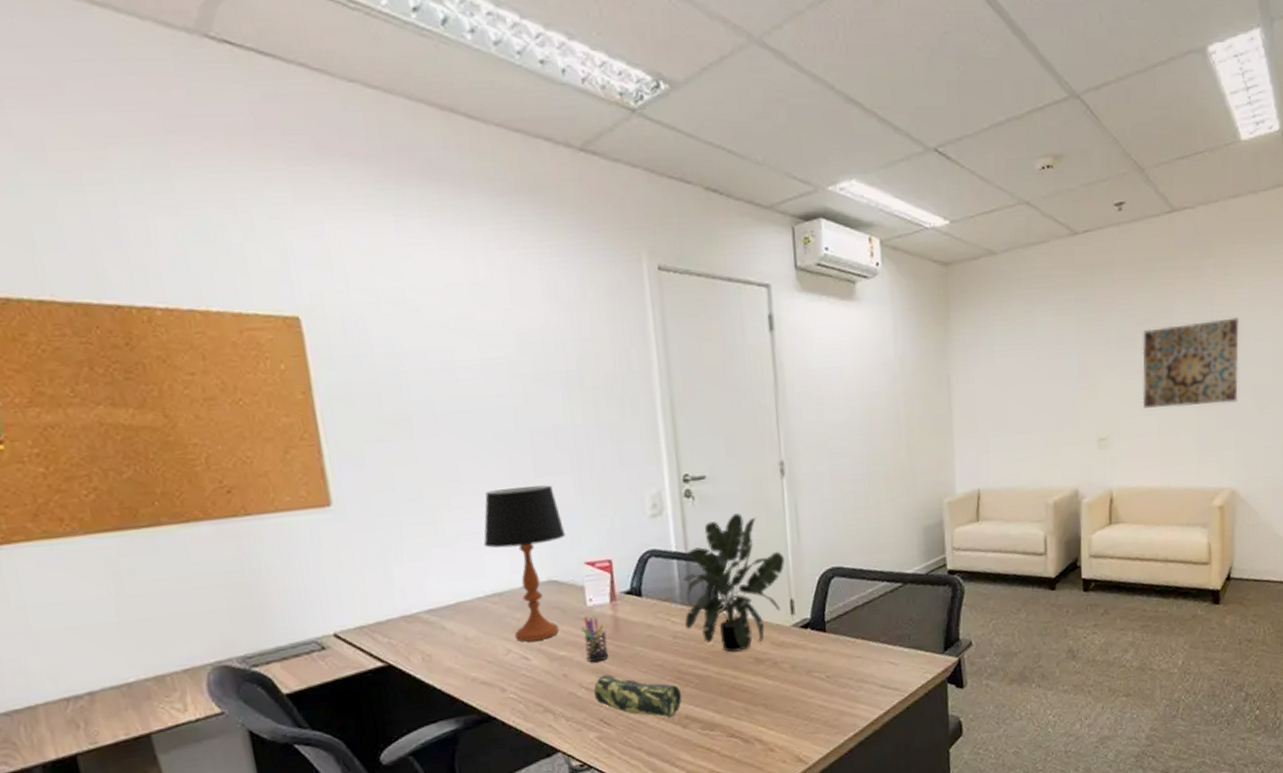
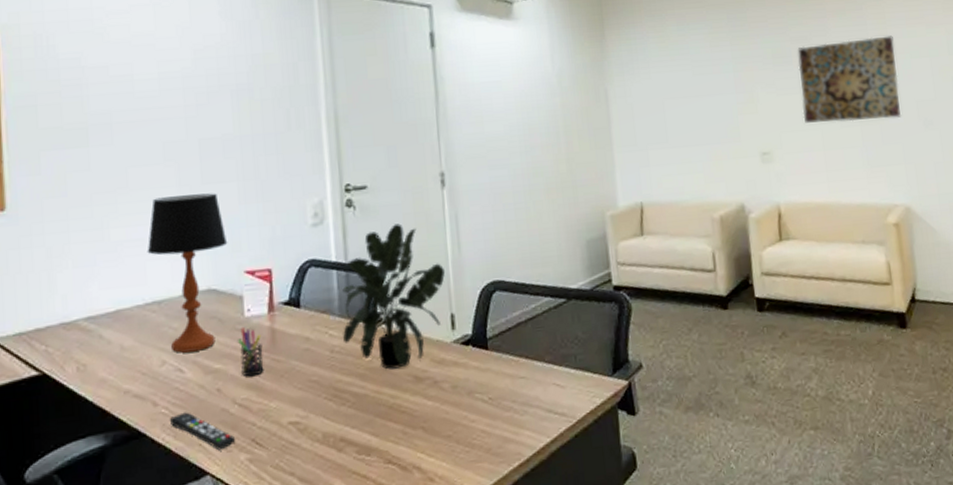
remote control: none [519,696,585,731] -> present [170,412,236,451]
pencil case: present [594,674,682,718] -> none [247,389,338,439]

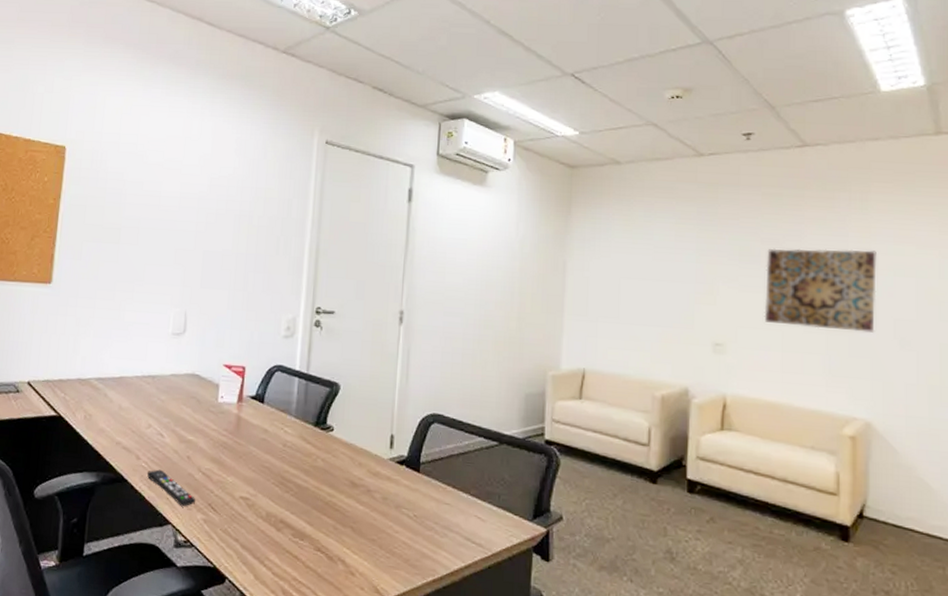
table lamp: present [147,193,228,353] -> none [150,293,214,423]
pen holder: present [238,326,264,377] -> none [209,409,229,453]
potted plant: present [342,223,446,370] -> none [294,348,392,472]

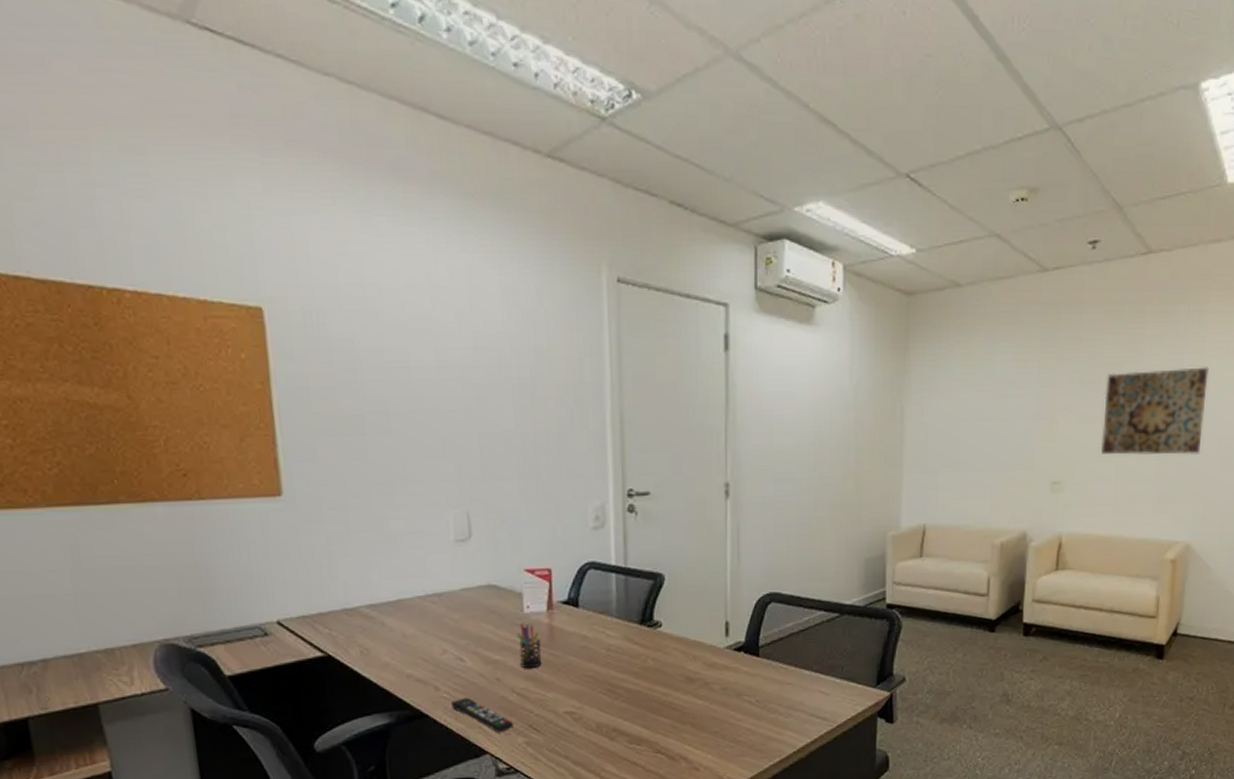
pen holder: none [209,409,229,453] -> present [517,622,542,669]

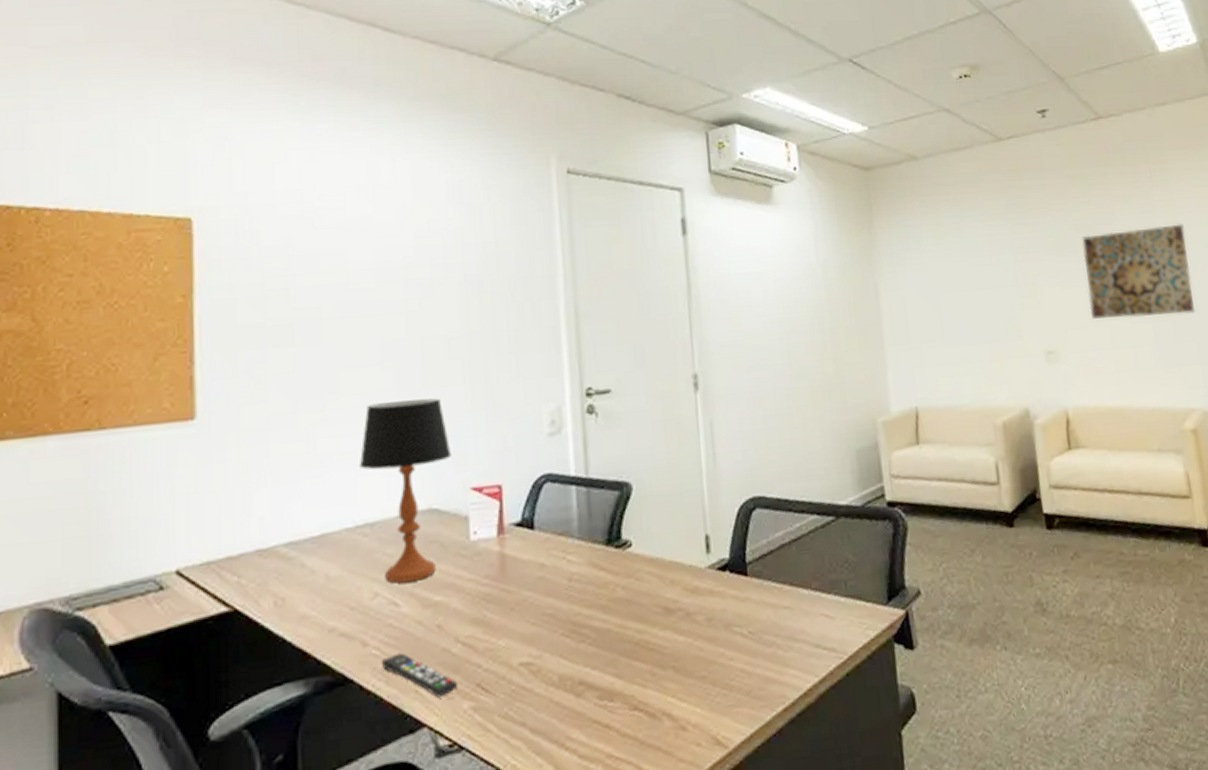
table lamp: none [427,490,508,643] -> present [359,398,452,584]
pen holder: present [517,622,542,669] -> none [462,552,492,611]

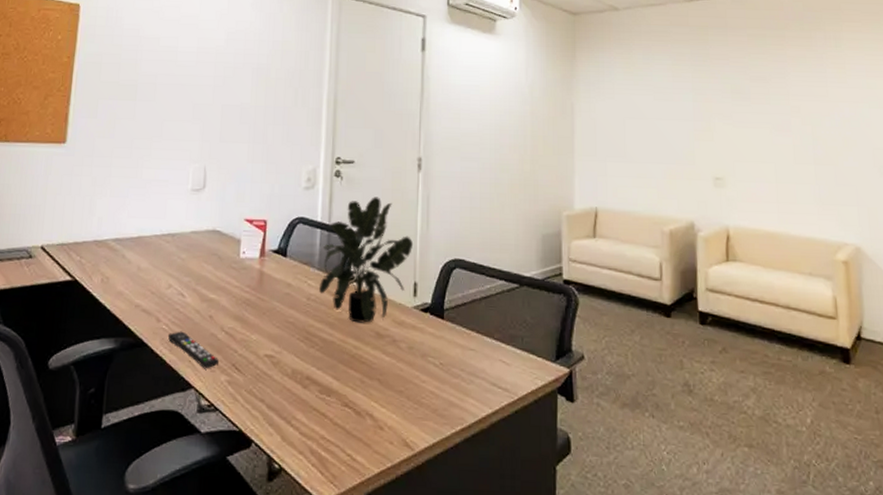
table lamp: present [359,398,452,584] -> none [169,148,234,281]
potted plant: none [582,432,700,601] -> present [318,197,414,323]
wall art: present [1082,224,1196,319] -> none [756,84,857,162]

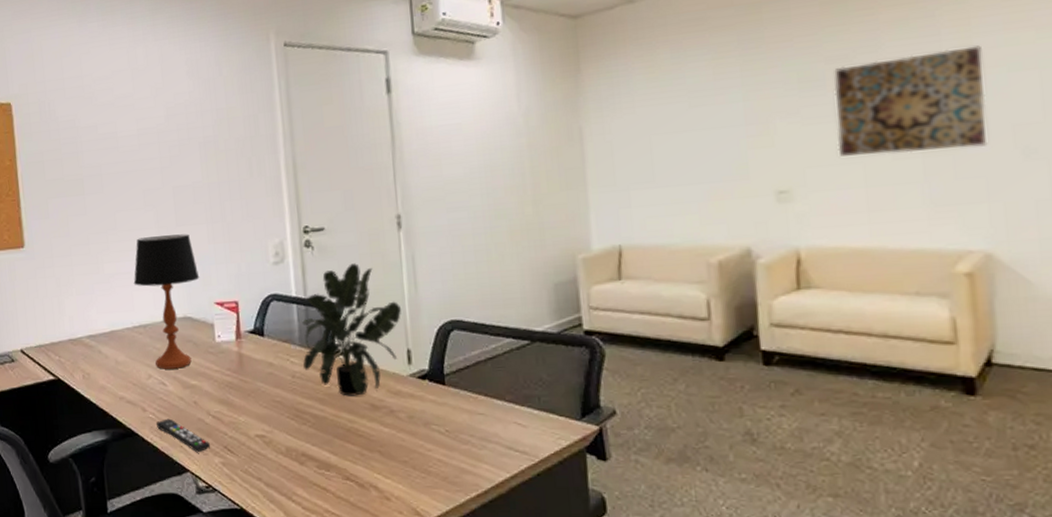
table lamp: none [169,148,234,281] -> present [133,234,200,369]
wall art: none [756,84,857,162] -> present [834,45,988,156]

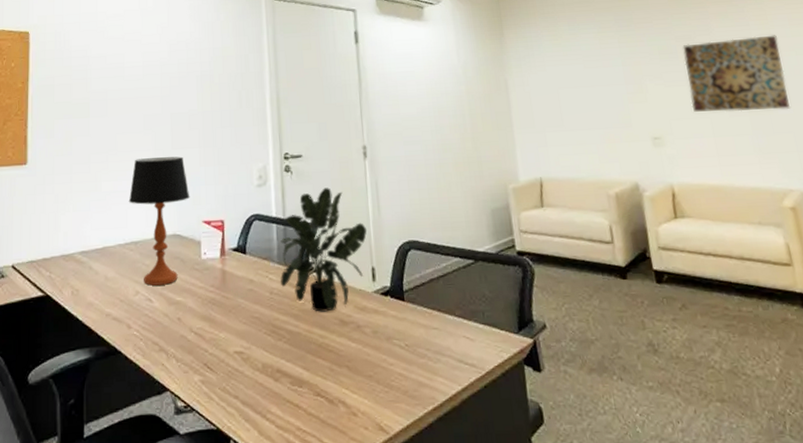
remote control: present [156,418,211,453] -> none [140,335,192,371]

